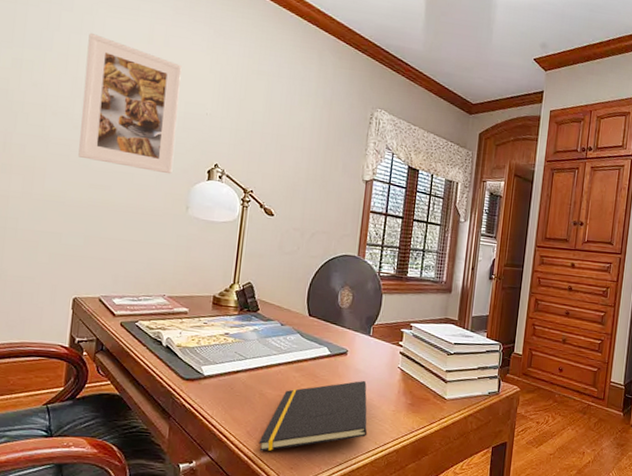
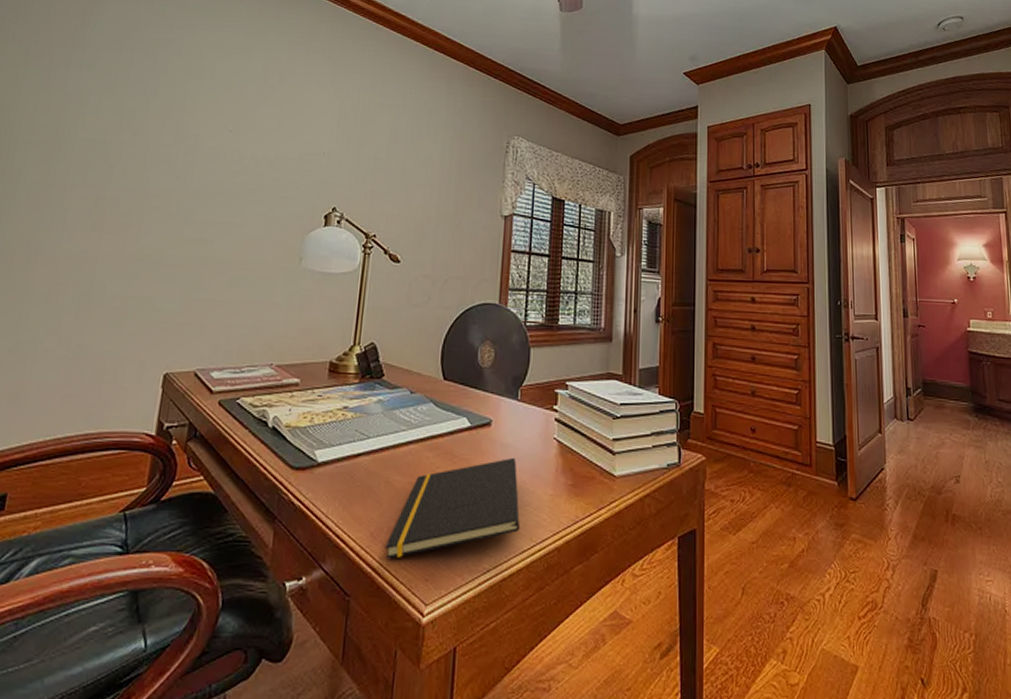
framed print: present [78,32,182,175] -> none [179,75,297,222]

